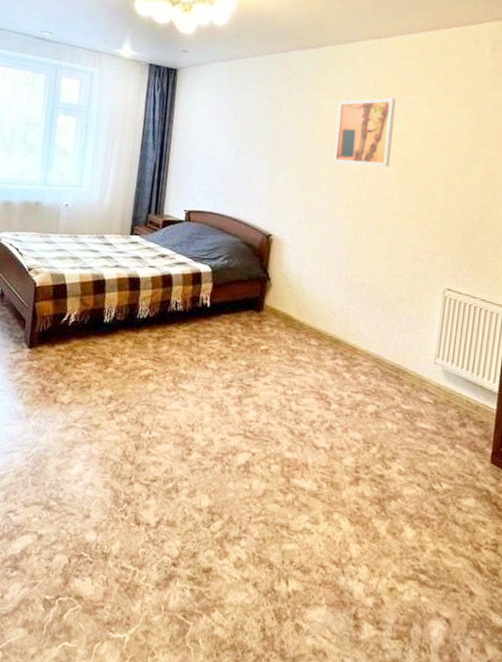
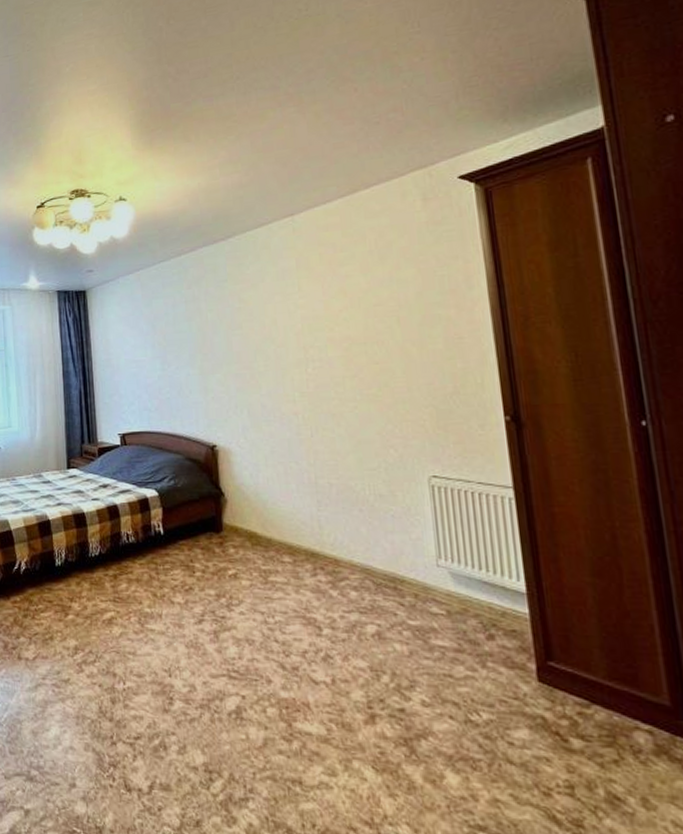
wall art: present [333,97,396,167] -> none [261,274,334,356]

